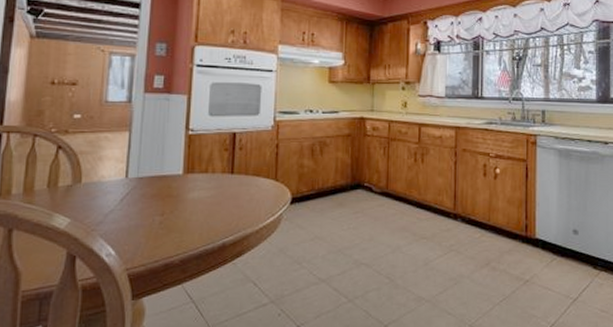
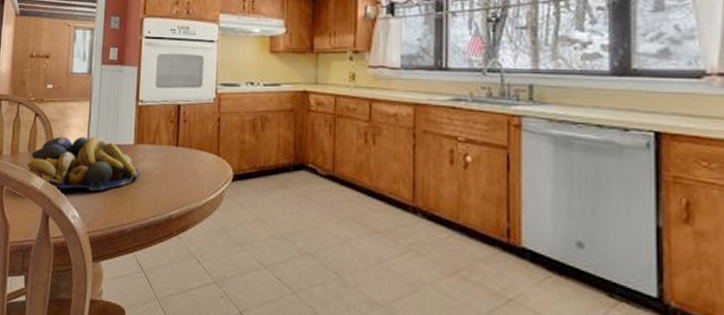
fruit bowl: none [45,168,189,227] -> present [27,136,139,191]

